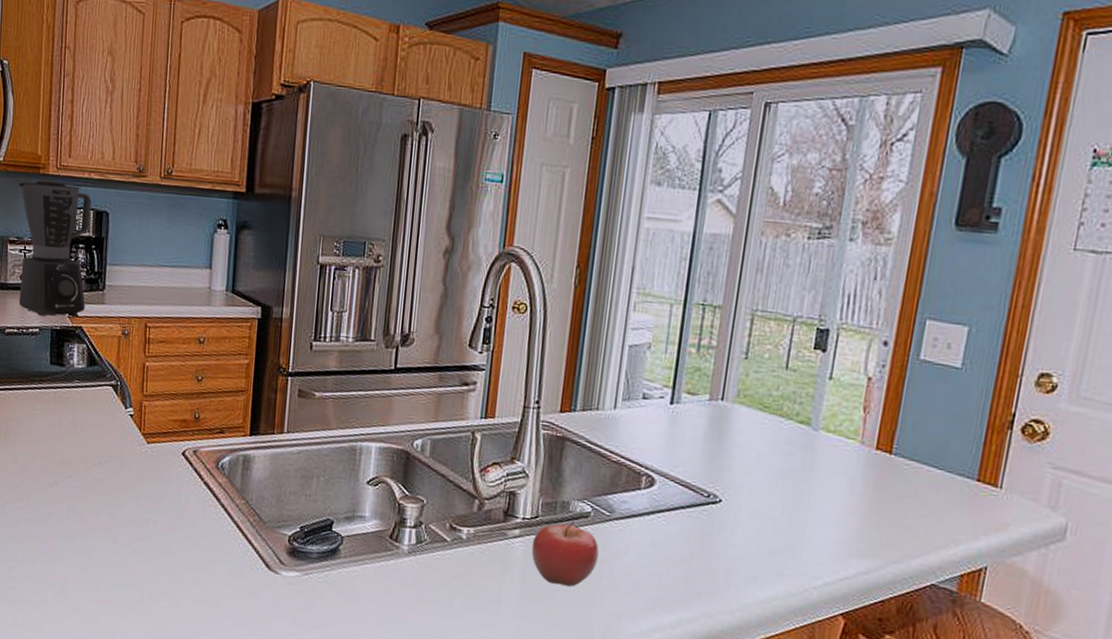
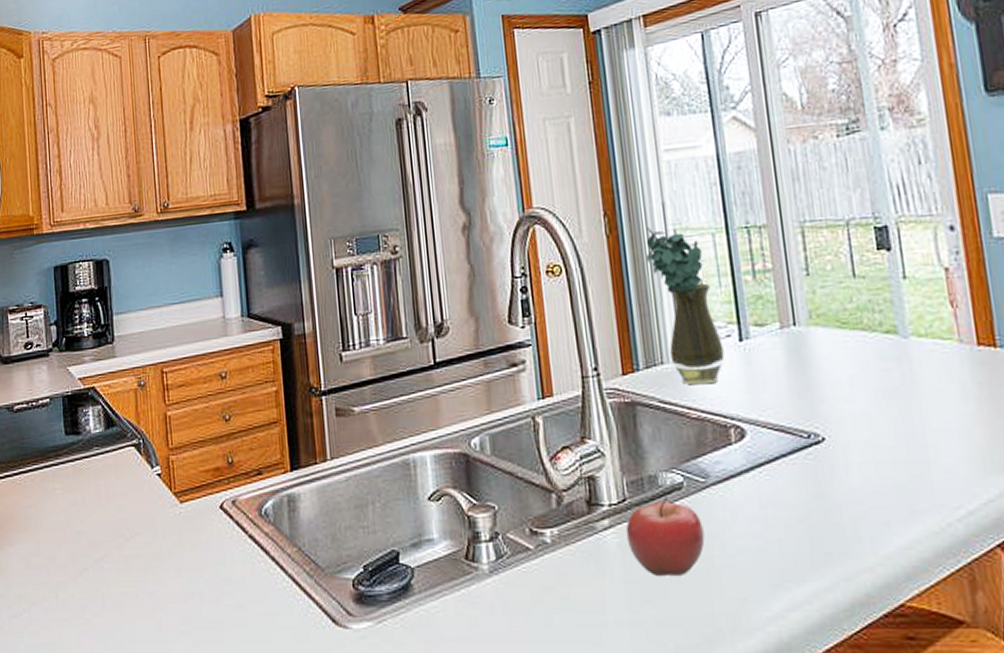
blender: present [19,181,92,316] -> none [13,239,95,384]
vase: none [605,286,658,436] -> present [645,227,725,385]

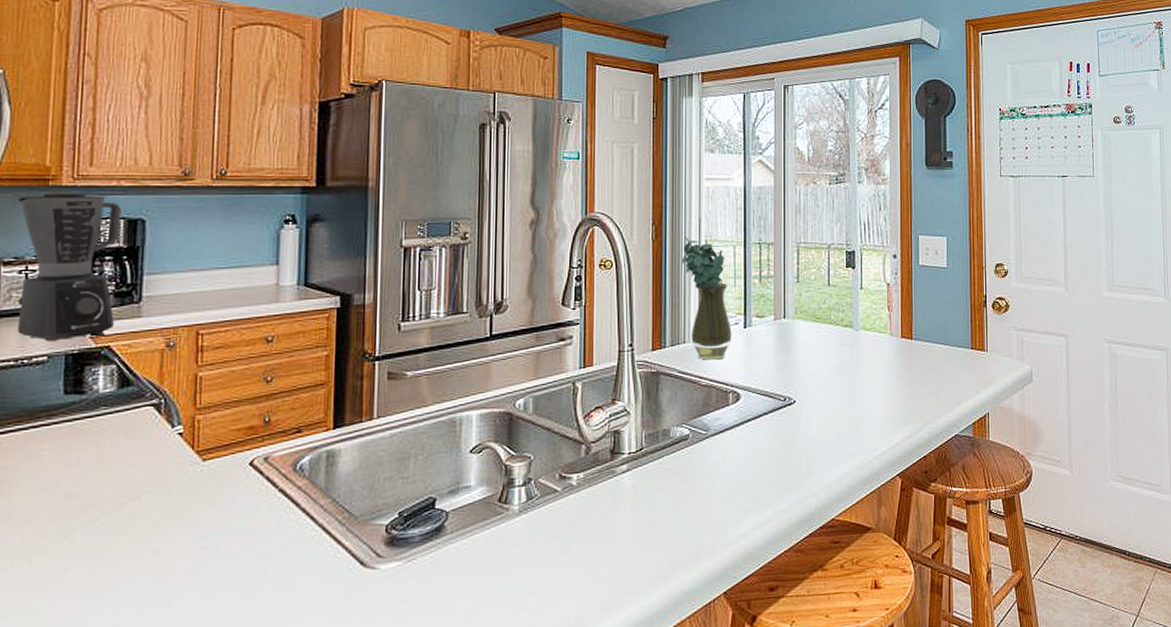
blender: none [13,239,95,384] -> present [17,194,122,341]
fruit: present [625,497,705,576] -> none [640,446,700,508]

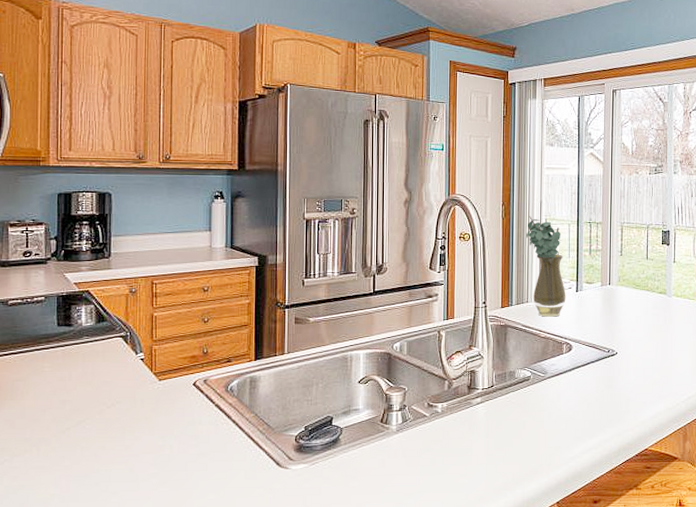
blender: present [17,194,122,341] -> none [19,172,94,285]

